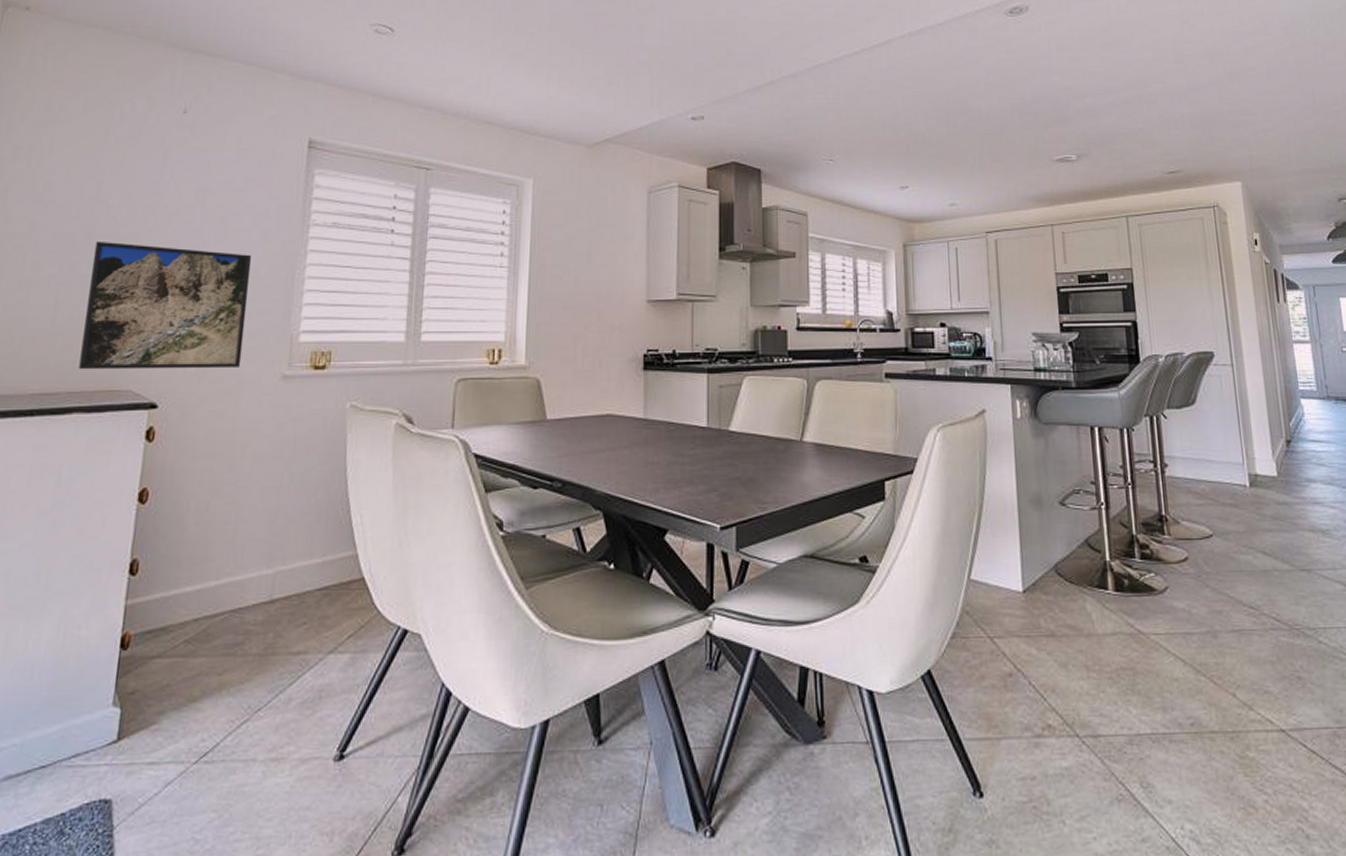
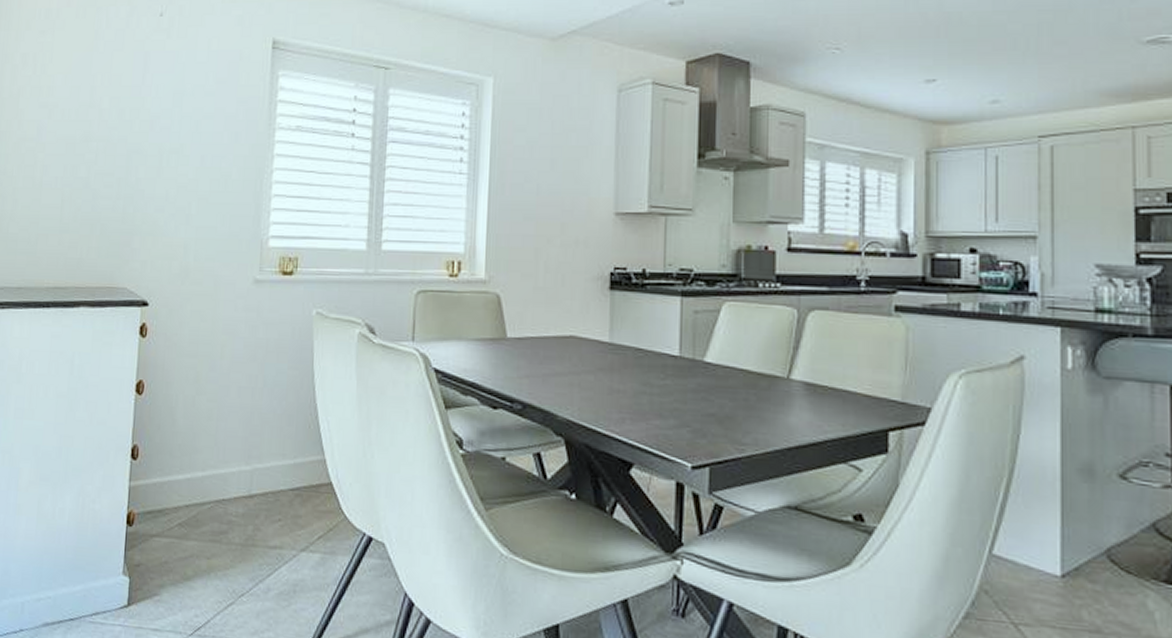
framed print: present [79,240,252,370] -> none [83,144,225,270]

